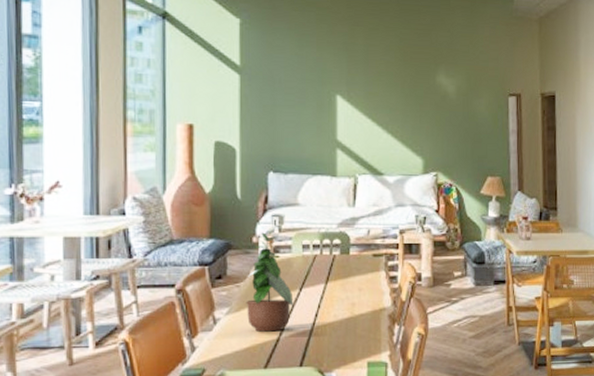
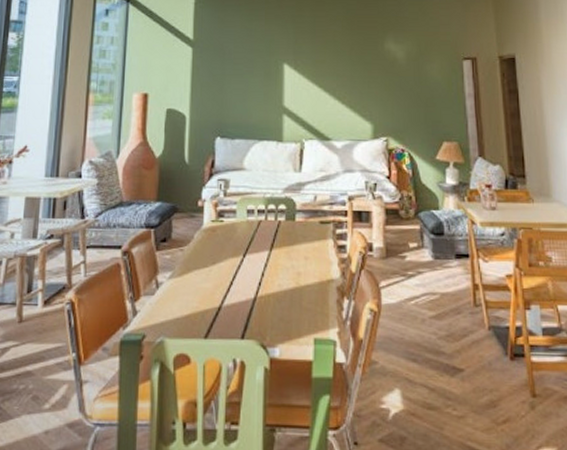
potted plant: present [246,232,294,332] -> none [189,196,237,299]

